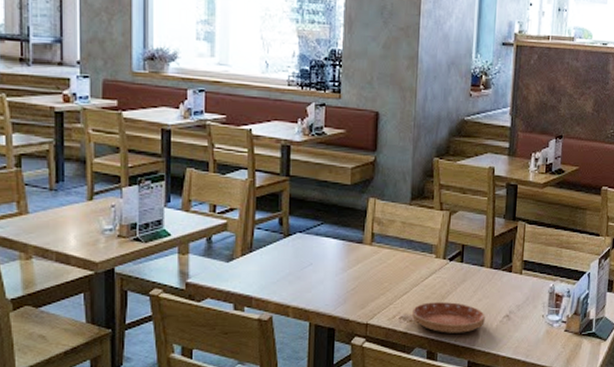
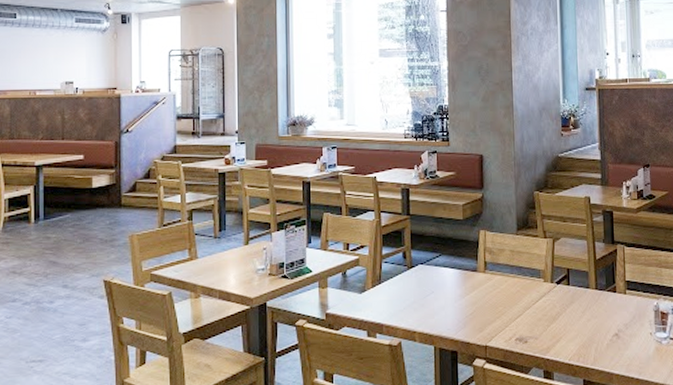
saucer: present [412,302,485,333] -> none [527,323,596,353]

